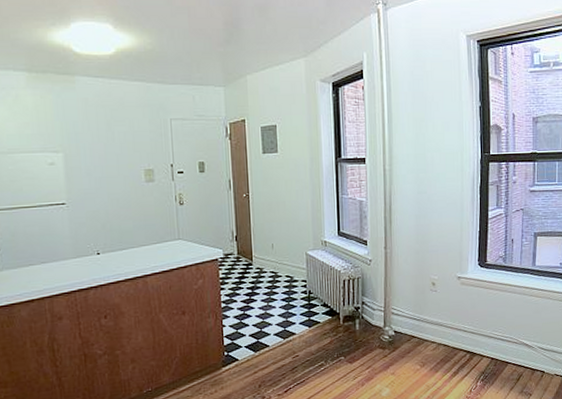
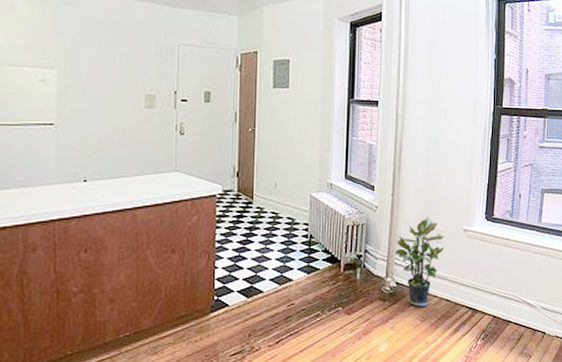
potted plant: none [391,267,440,353] -> present [394,217,445,307]

